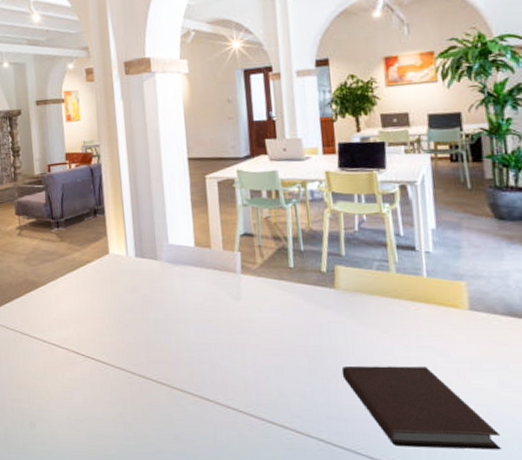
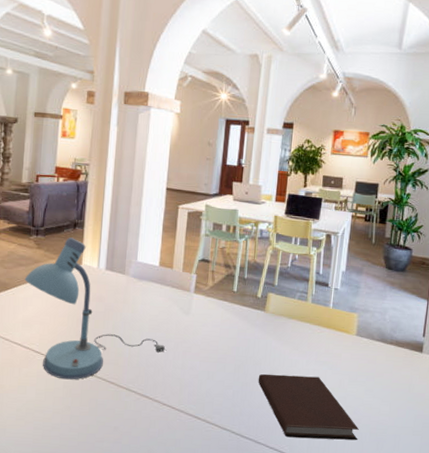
desk lamp: none [52,226,220,382] -> present [24,237,167,380]

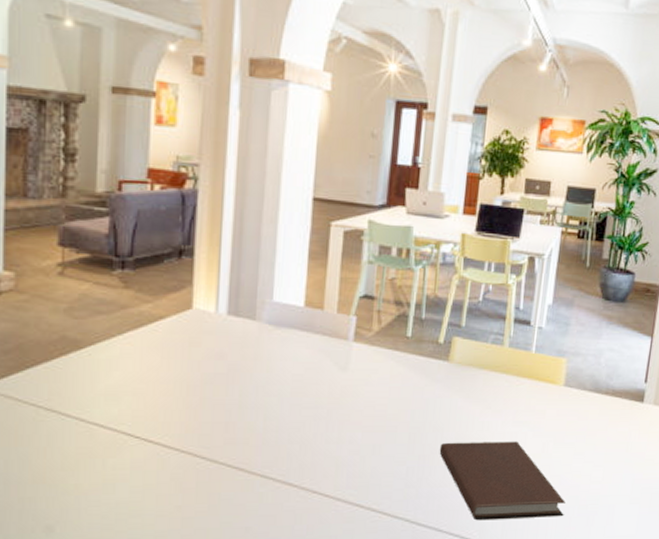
desk lamp: present [24,237,167,380] -> none [106,271,317,470]

